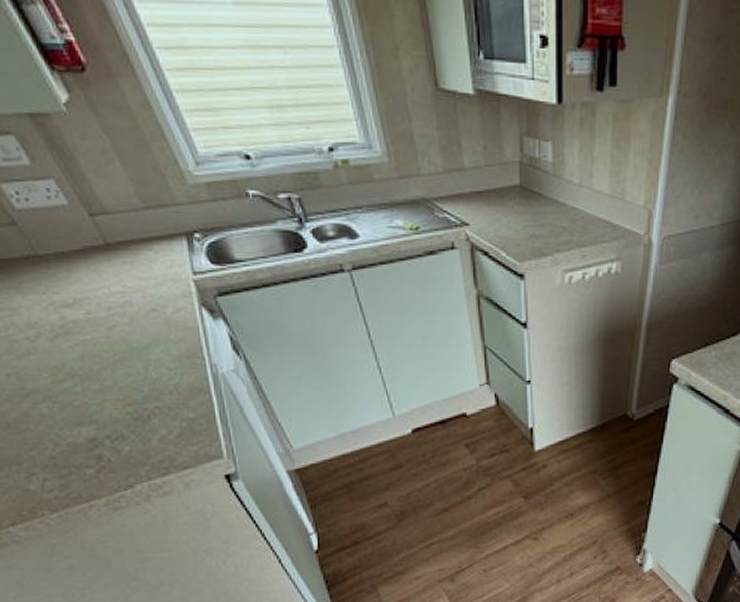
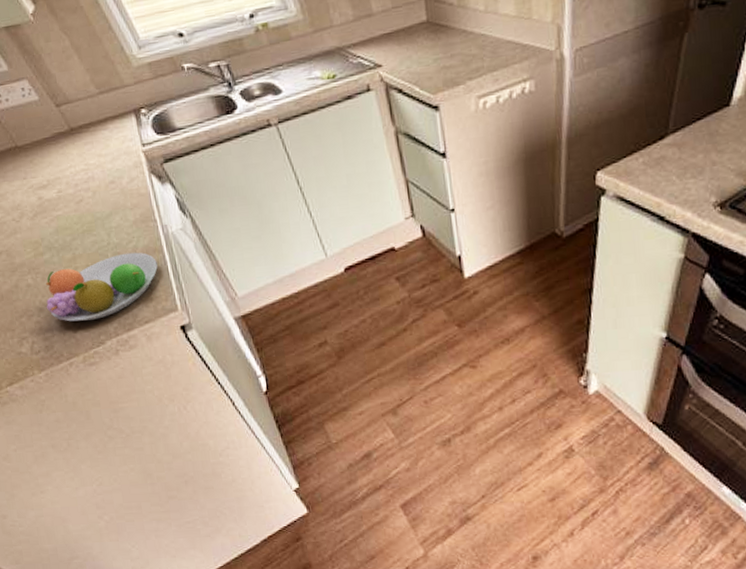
fruit bowl: none [64,390,202,460] -> present [46,252,158,322]

